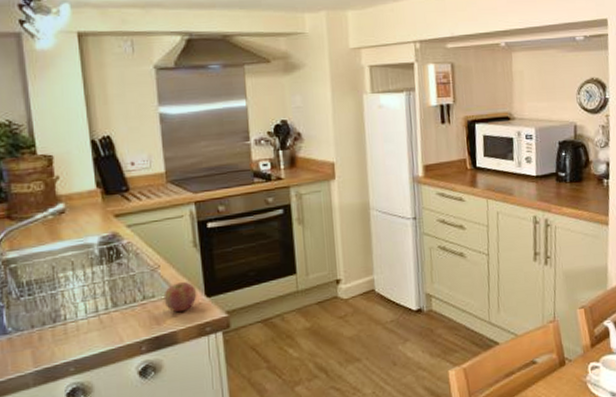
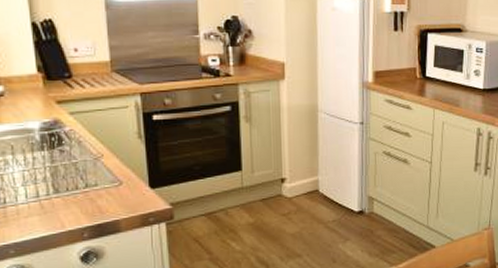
apple: present [163,282,197,313] -> none [107,172,141,202]

